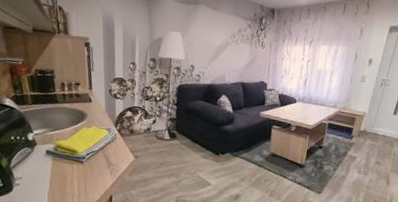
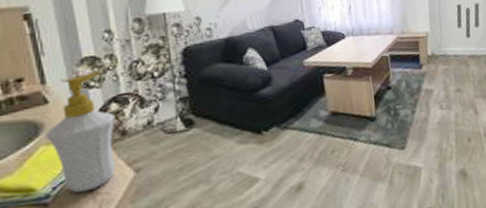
soap bottle: none [87,88,129,162] -> present [45,71,115,193]

